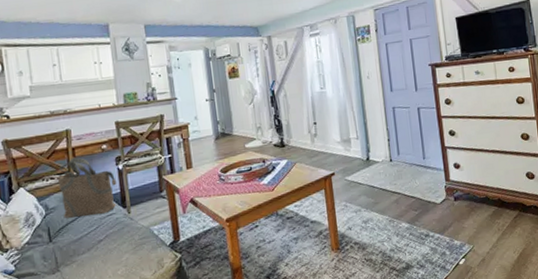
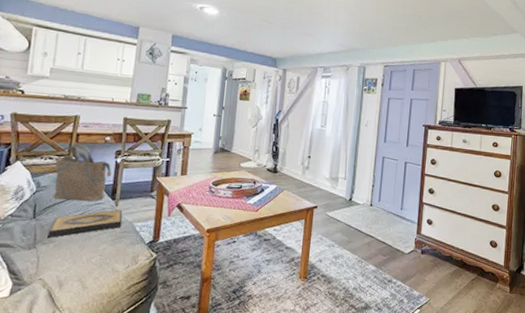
hardback book: none [67,216,139,258] -> present [47,210,123,237]

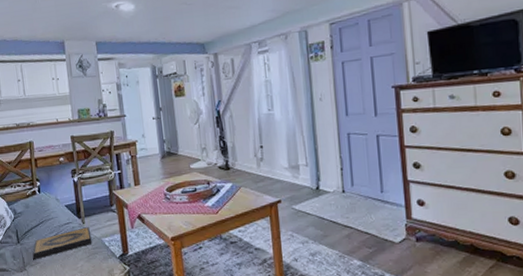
tote bag: present [52,143,112,202] -> none [23,168,73,223]

